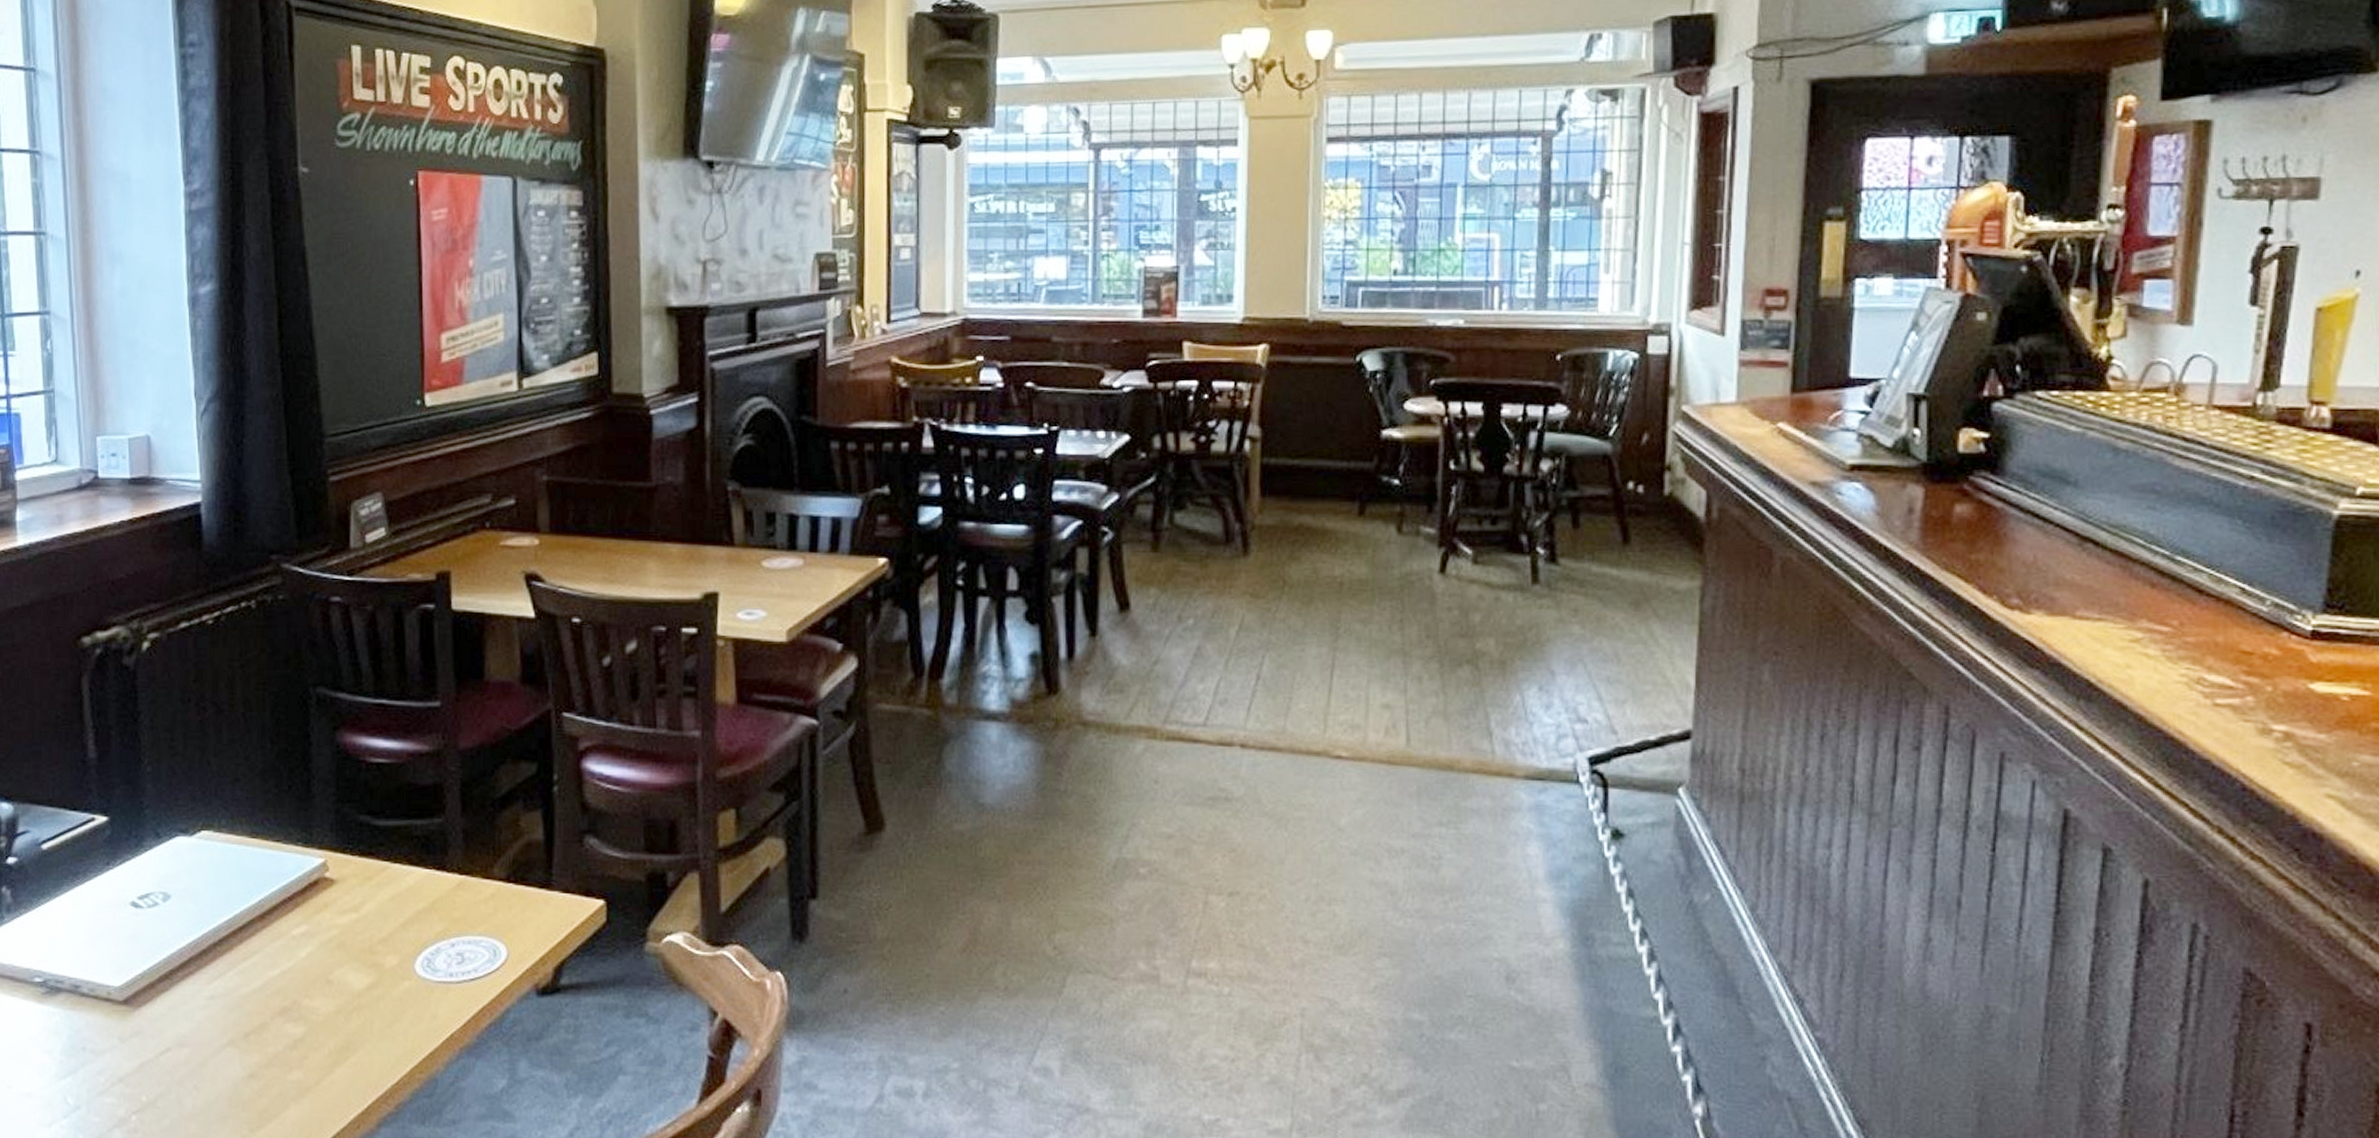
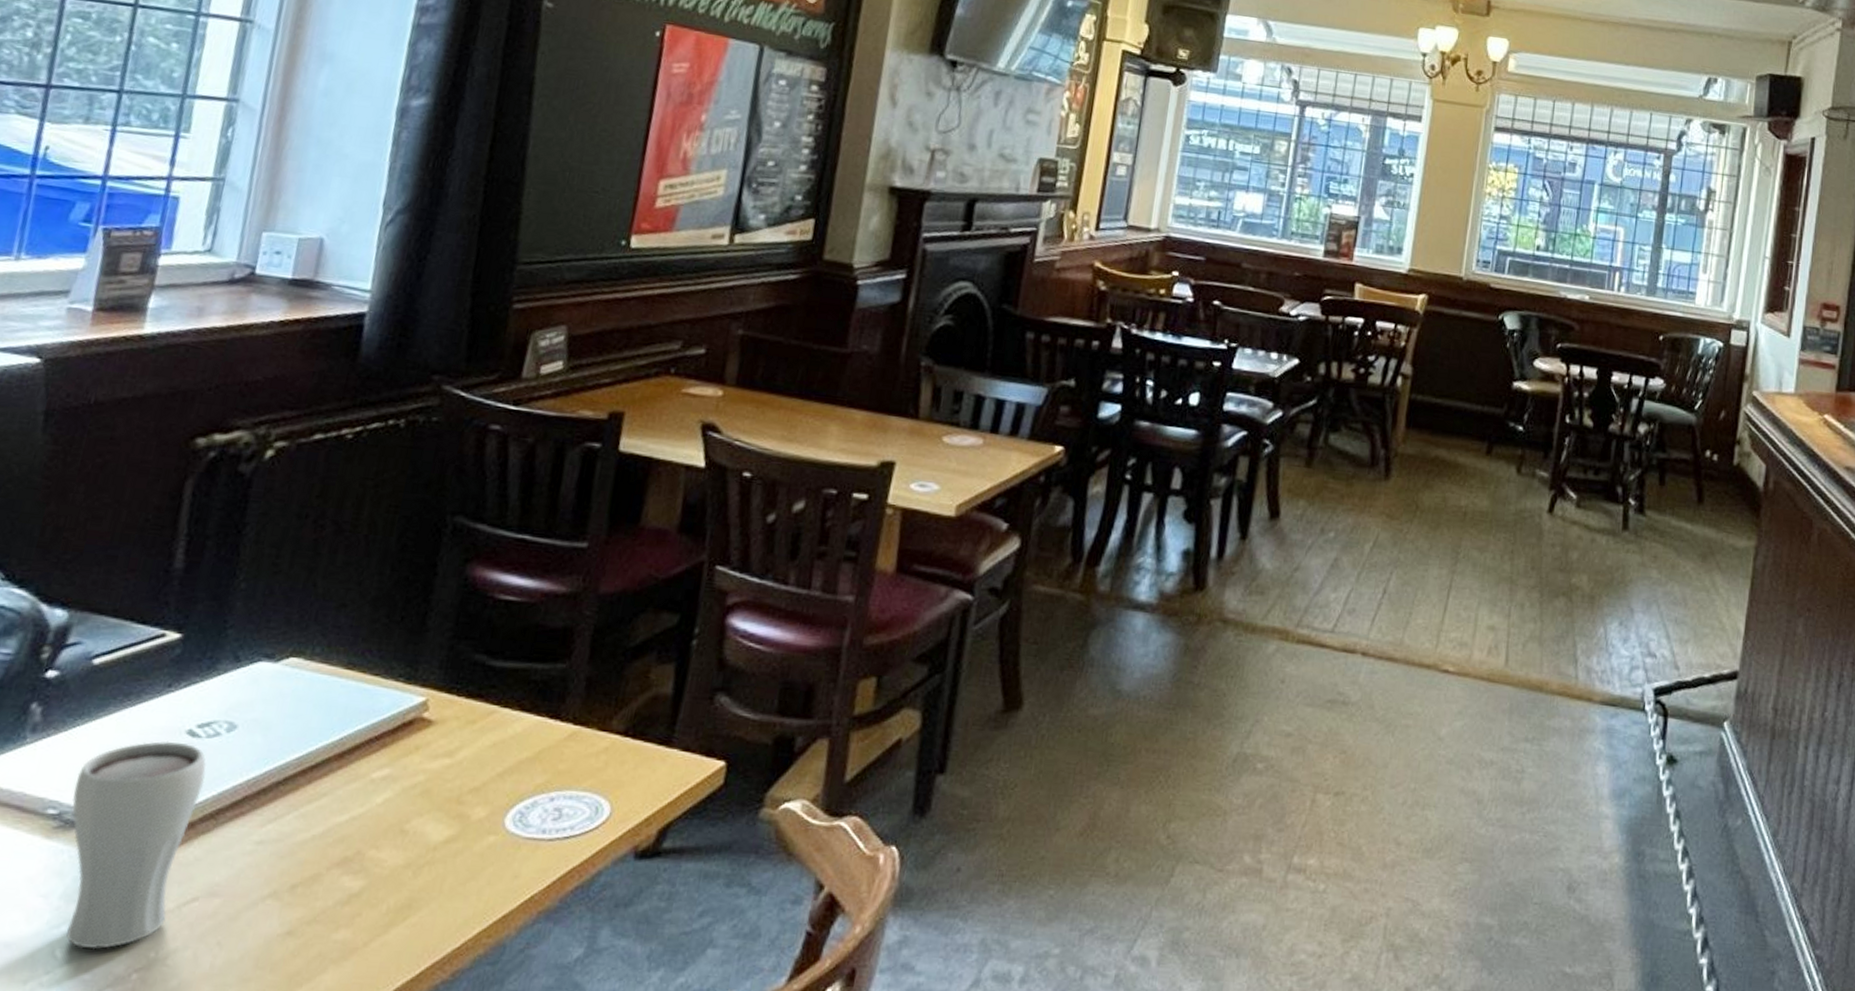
drinking glass: none [51,912,155,1096] -> present [66,741,207,950]

